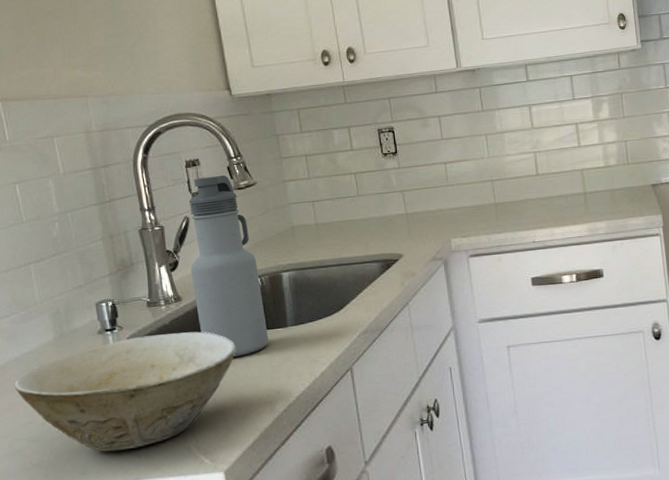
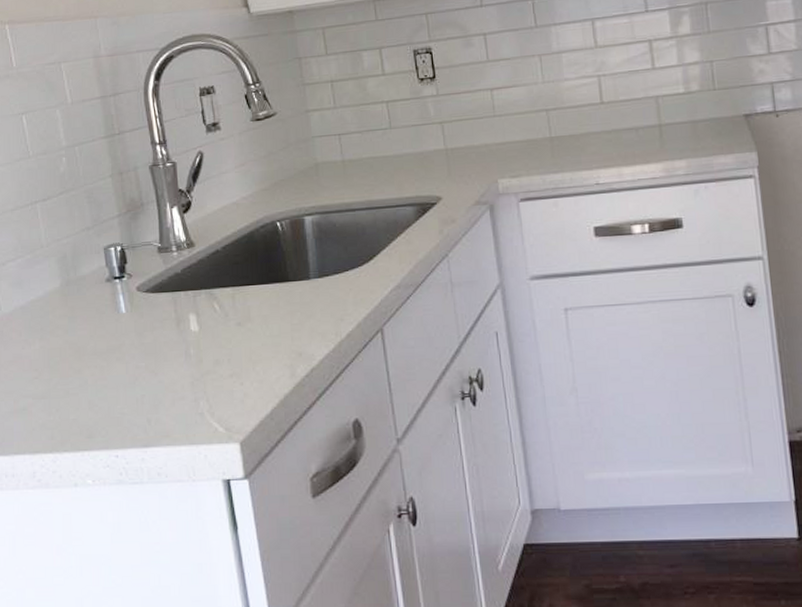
bowl: present [15,331,235,452] -> none [21,282,253,414]
water bottle: present [189,175,269,358] -> none [203,104,289,313]

